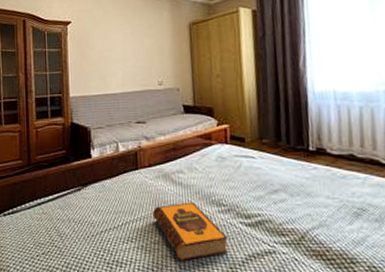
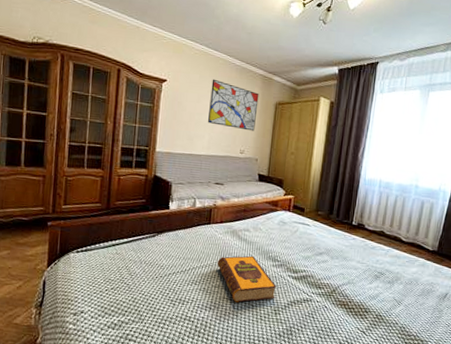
wall art: none [116,11,171,59] -> present [208,79,259,131]

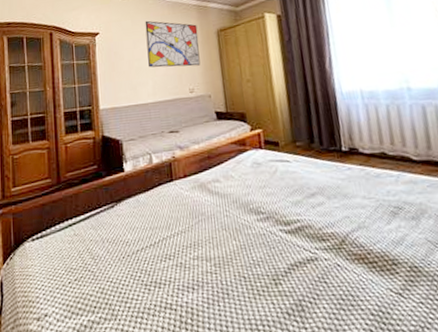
hardback book: present [217,255,276,304] -> none [190,211,271,277]

